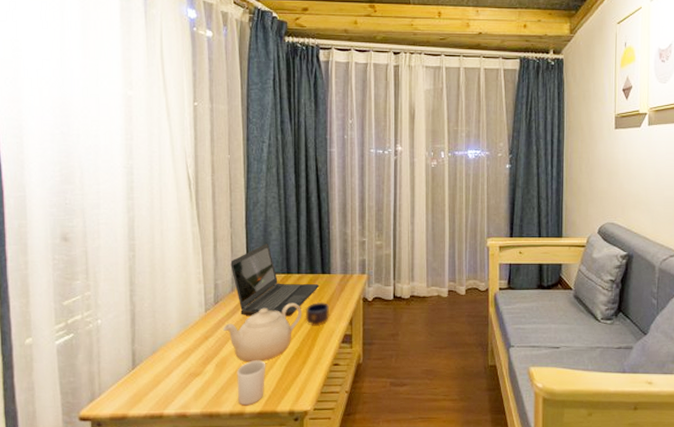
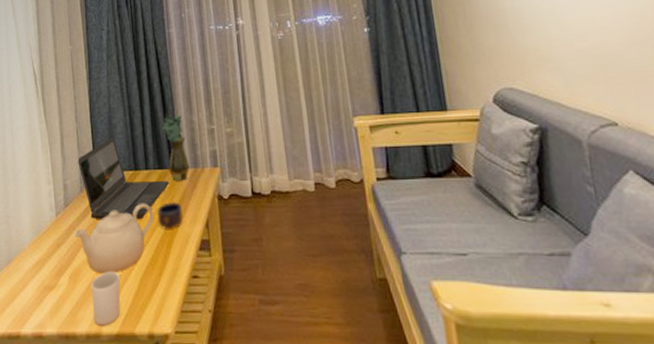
vase: none [316,225,339,284] -> present [161,113,190,181]

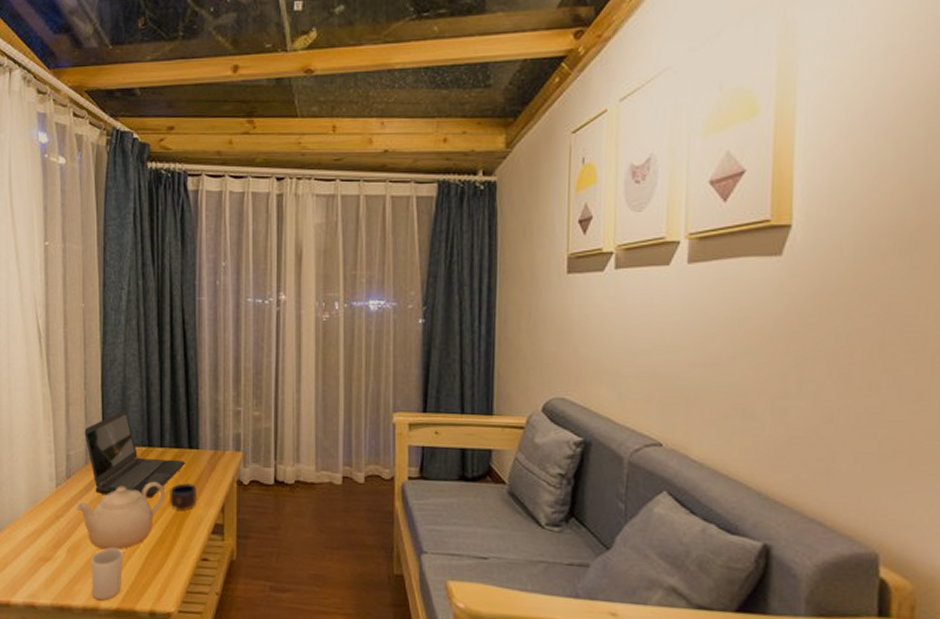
vase: present [161,113,190,181] -> none [182,389,209,462]

